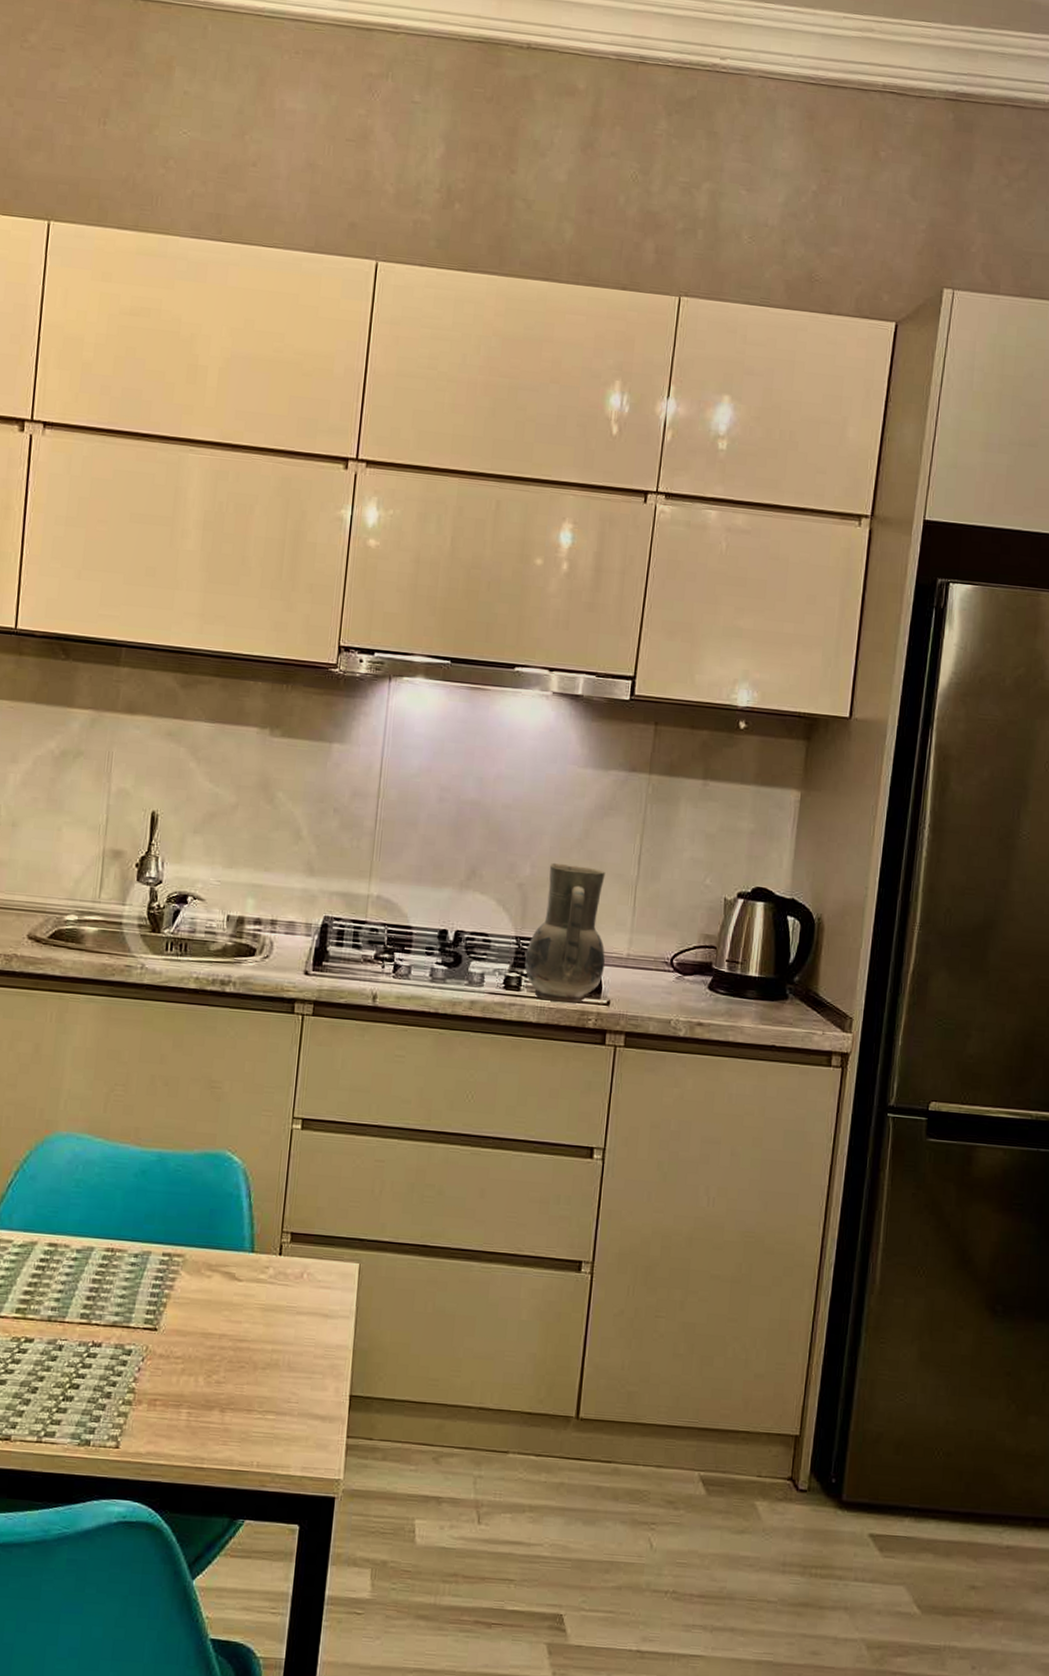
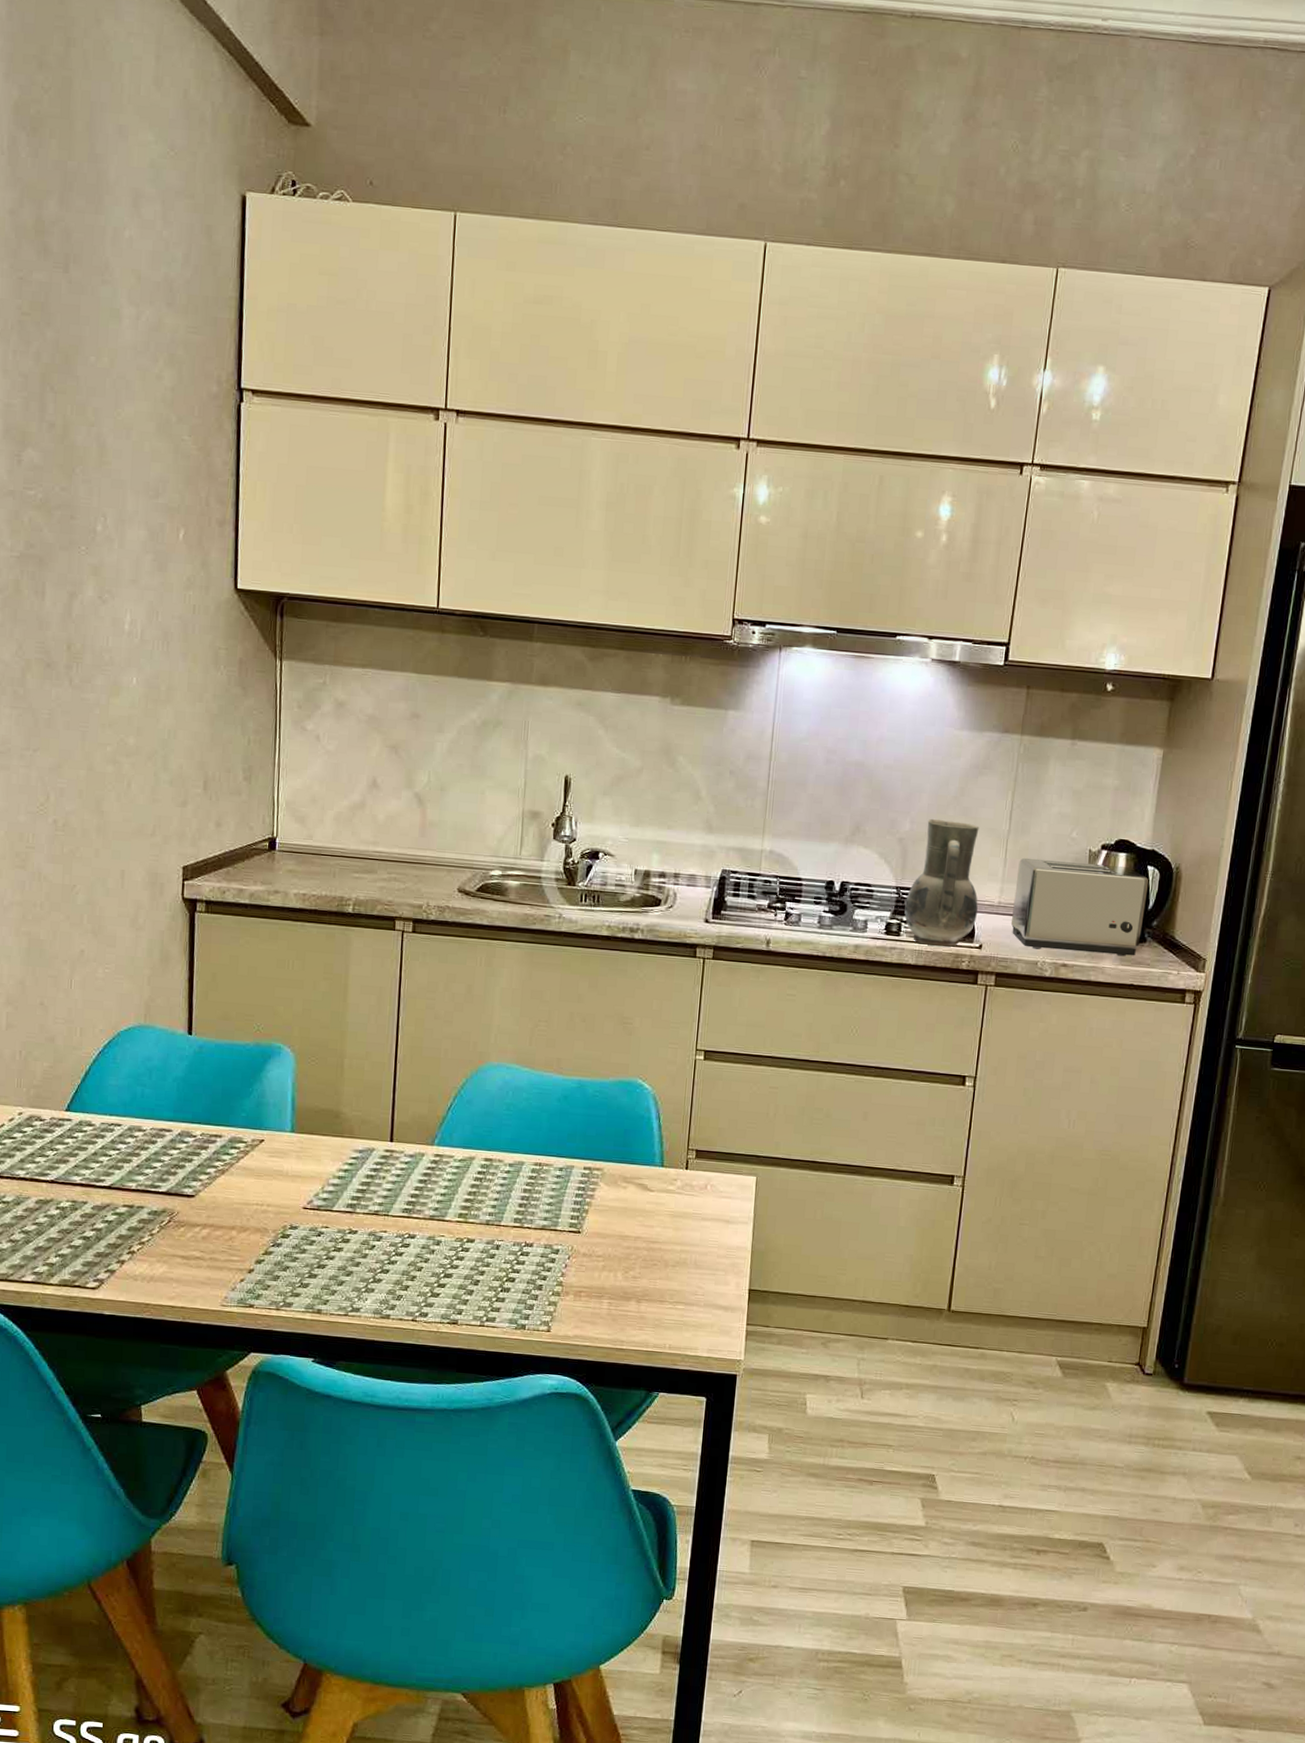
toaster: none [641,906,790,1015] -> present [1010,857,1149,957]

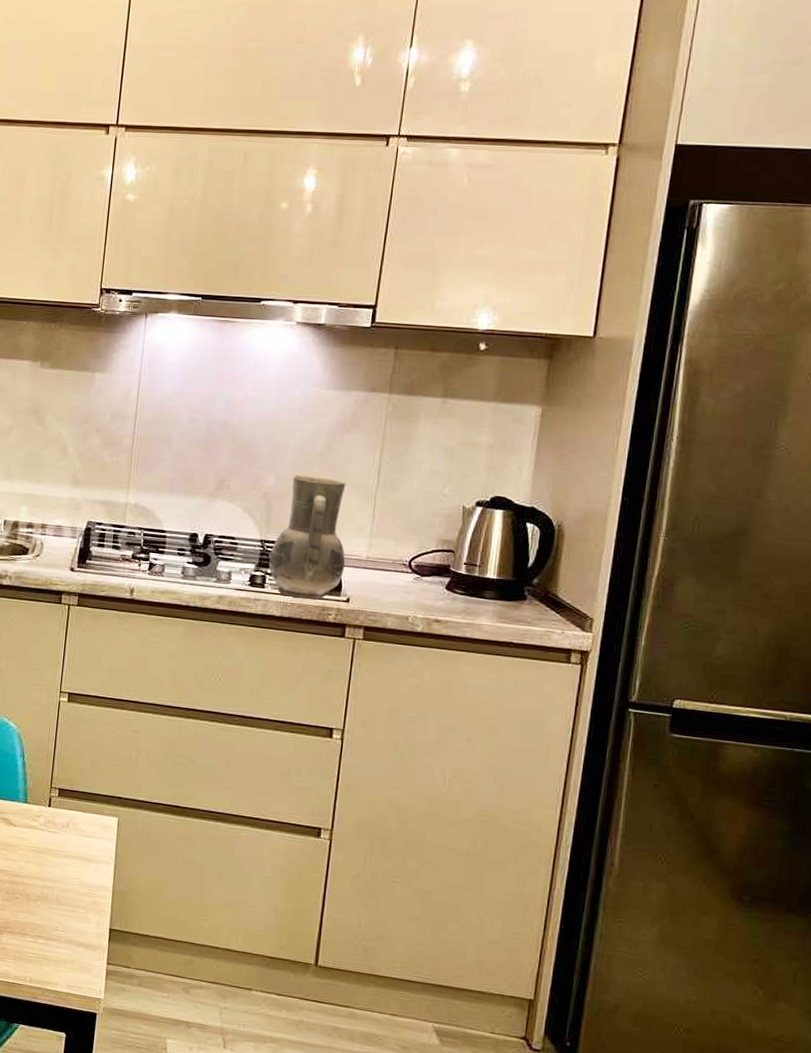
toaster: present [1010,857,1149,957] -> none [379,513,529,614]

